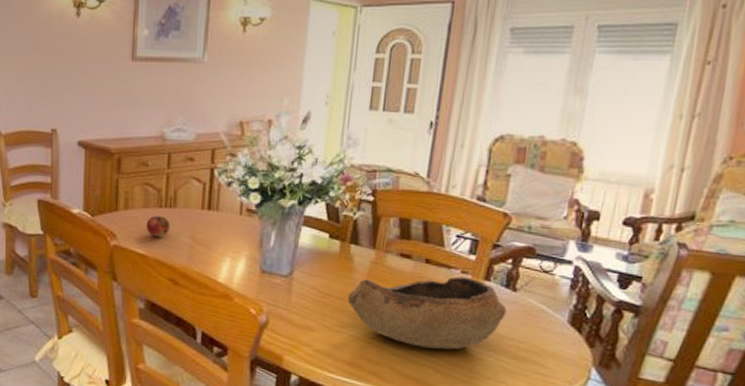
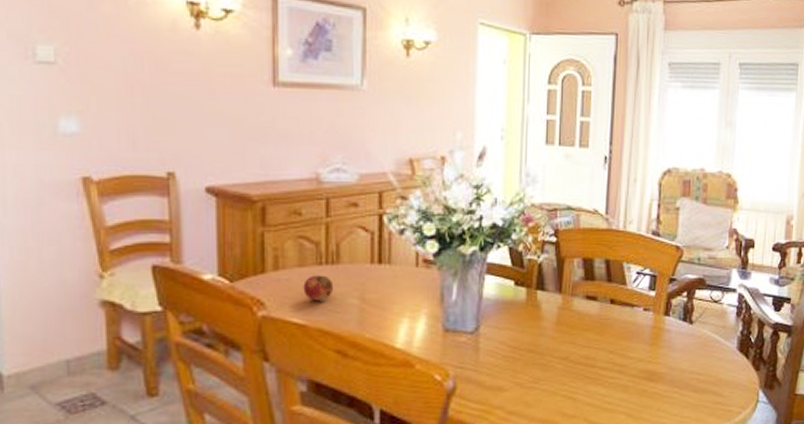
bowl: present [347,276,507,350] -> none [538,314,686,393]

